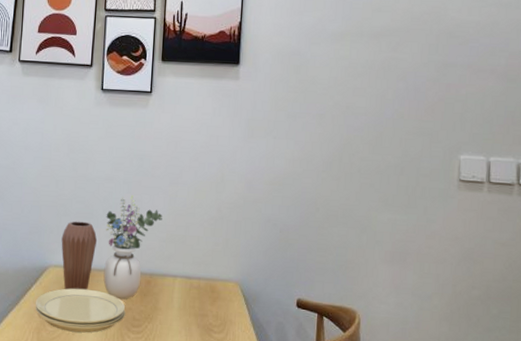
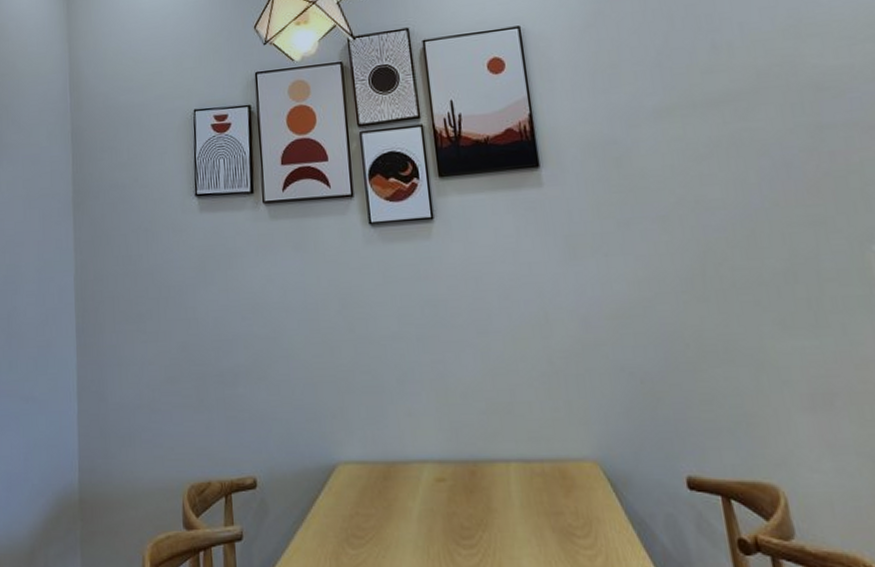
plate: present [35,288,126,333] -> none [326,490,450,554]
vase: present [61,221,97,290] -> none [348,398,395,494]
bouquet: present [103,195,163,300] -> none [401,355,476,501]

